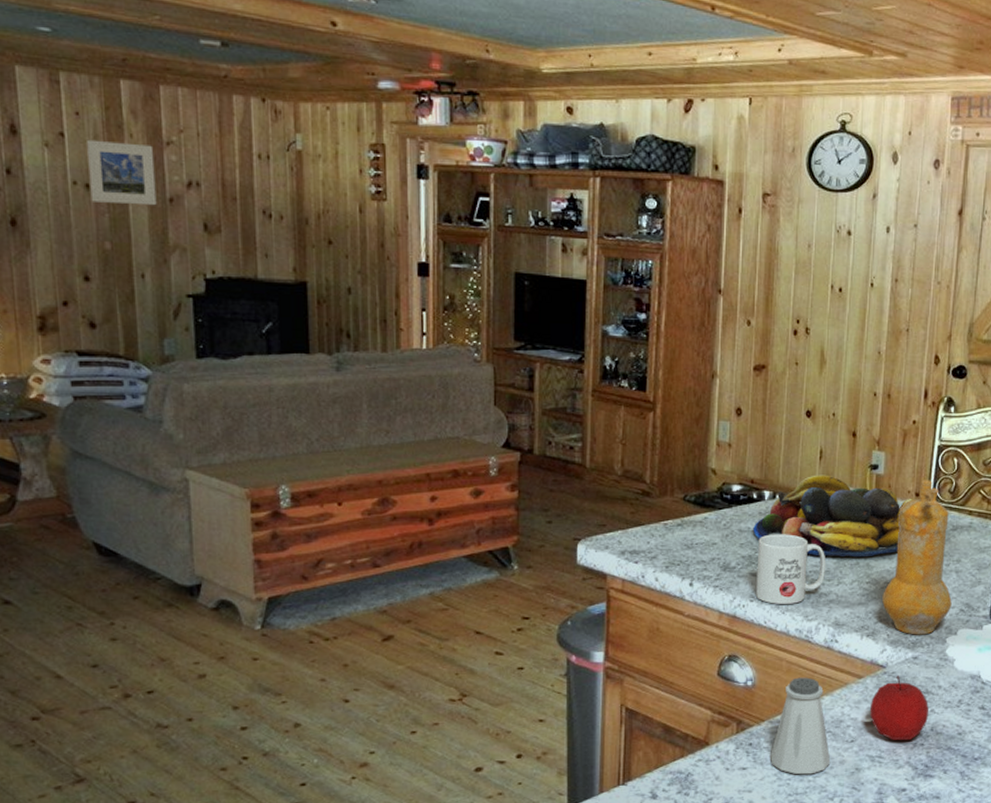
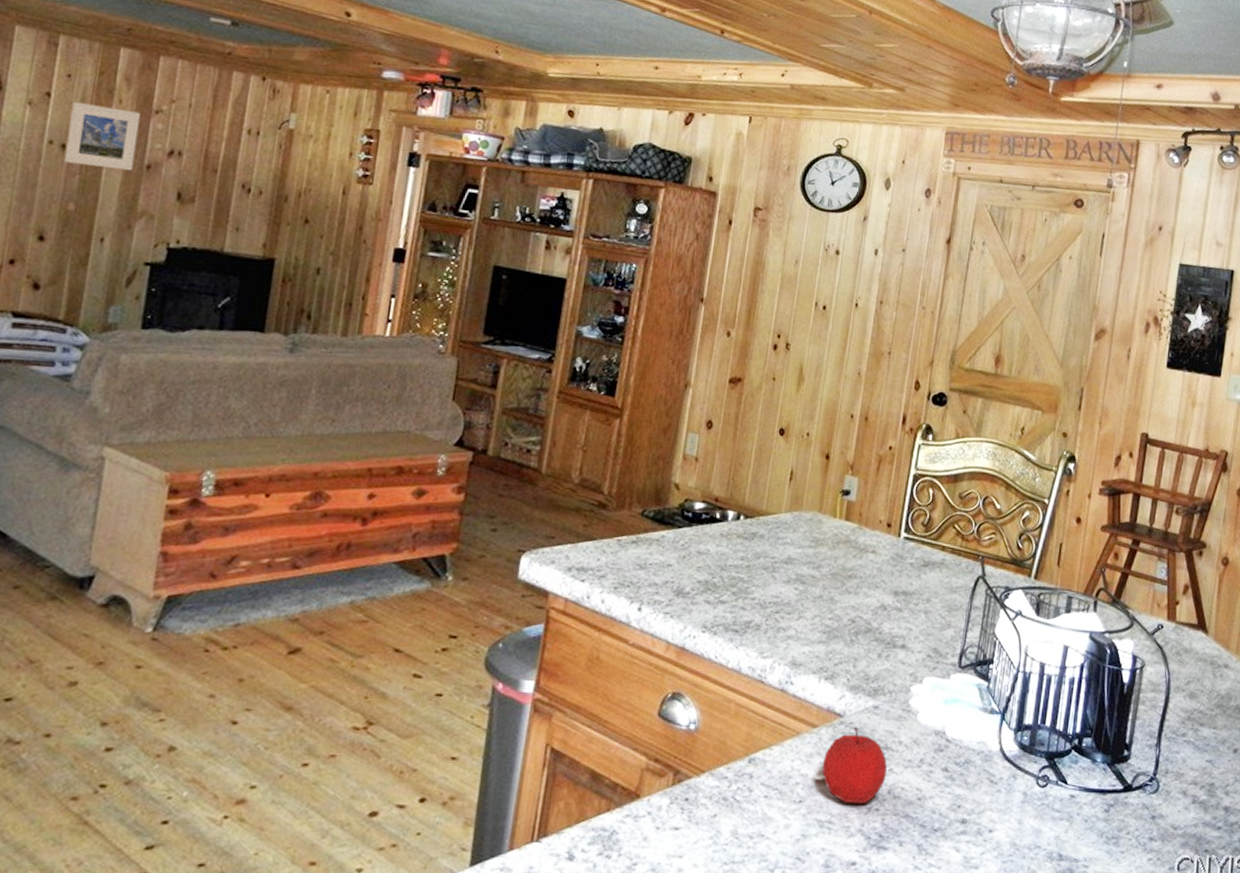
fruit bowl: present [753,475,913,558] -> none [712,497,884,590]
mug: present [756,534,826,604] -> none [709,558,788,638]
saltshaker: present [771,677,831,775] -> none [707,723,775,840]
pepper mill: present [882,480,952,635] -> none [844,510,921,682]

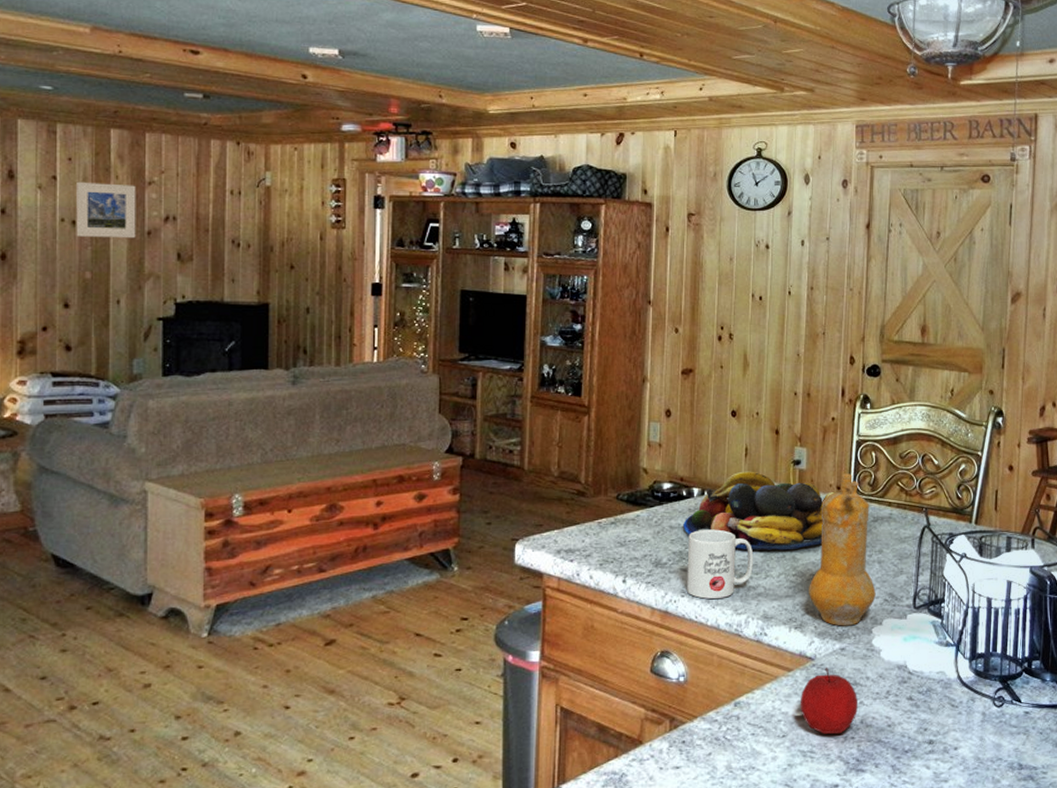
mug: none [709,558,788,638] -> present [687,529,754,599]
fruit bowl: none [712,497,884,590] -> present [683,471,835,551]
pepper mill: none [844,510,921,682] -> present [809,473,876,626]

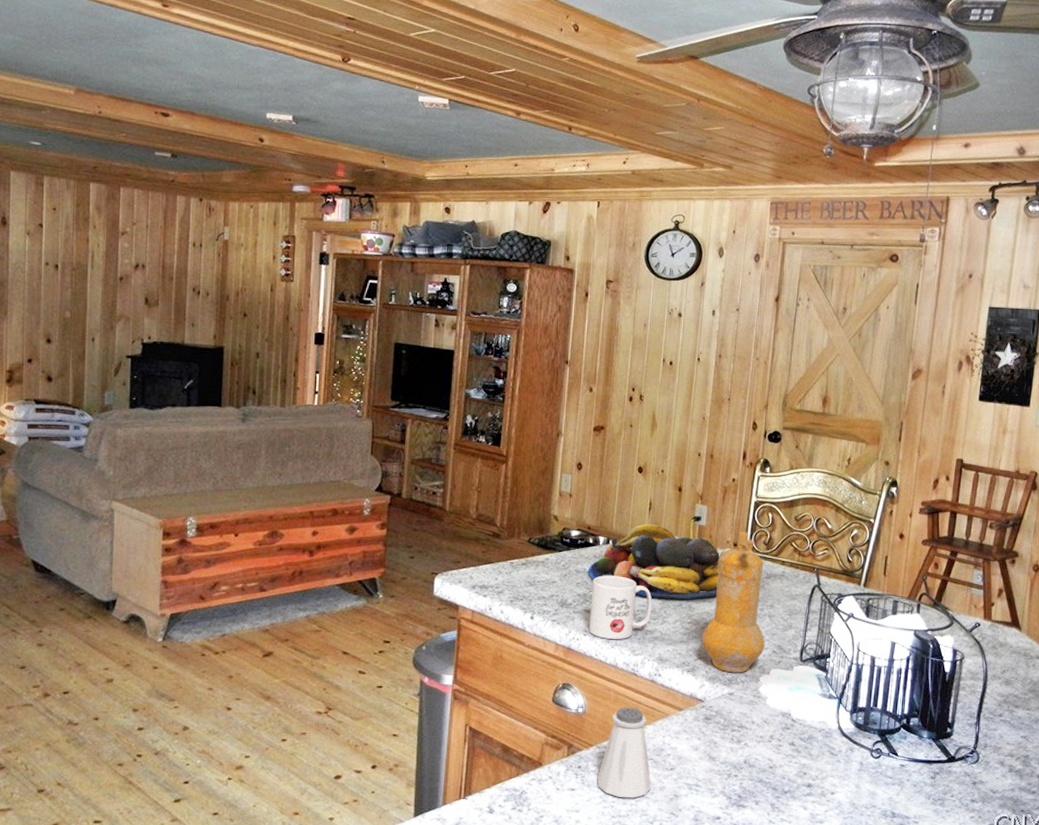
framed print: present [76,181,136,239] -> none [58,229,111,283]
saltshaker: none [704,671,763,773] -> present [597,707,652,798]
apple: present [800,667,859,735] -> none [688,709,743,772]

